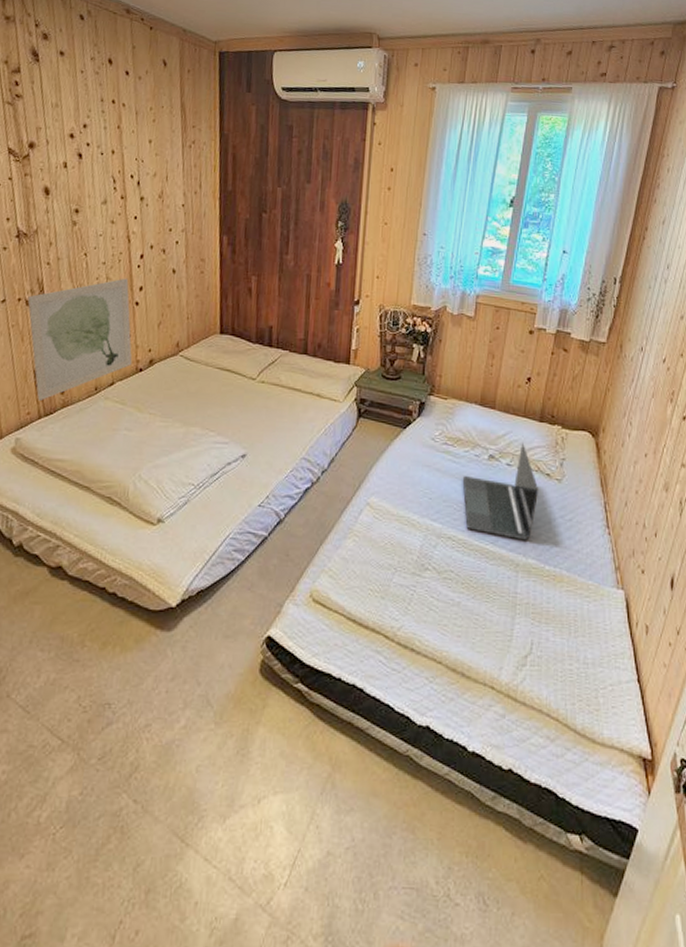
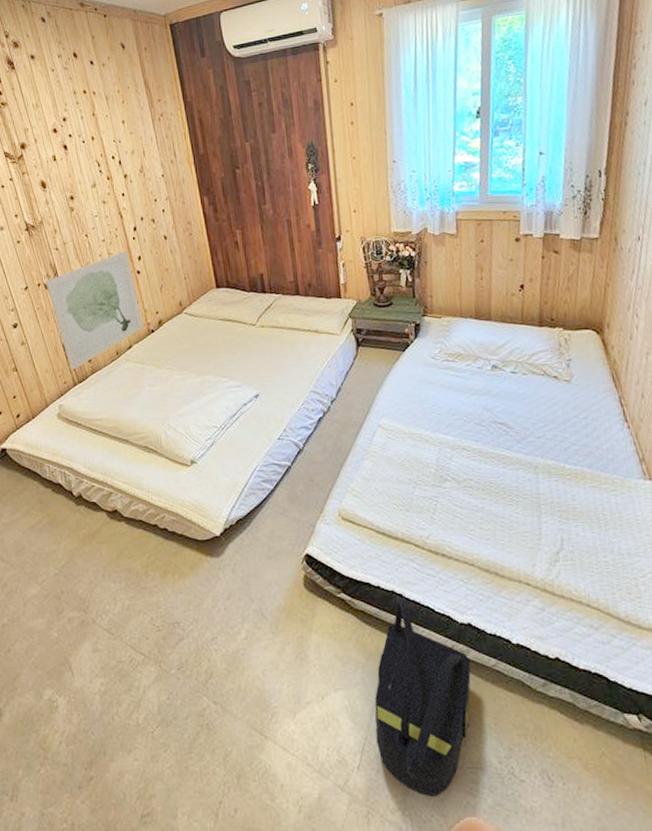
backpack: none [310,691,423,922] -> present [374,596,471,798]
laptop: present [462,443,538,541] -> none [468,350,548,444]

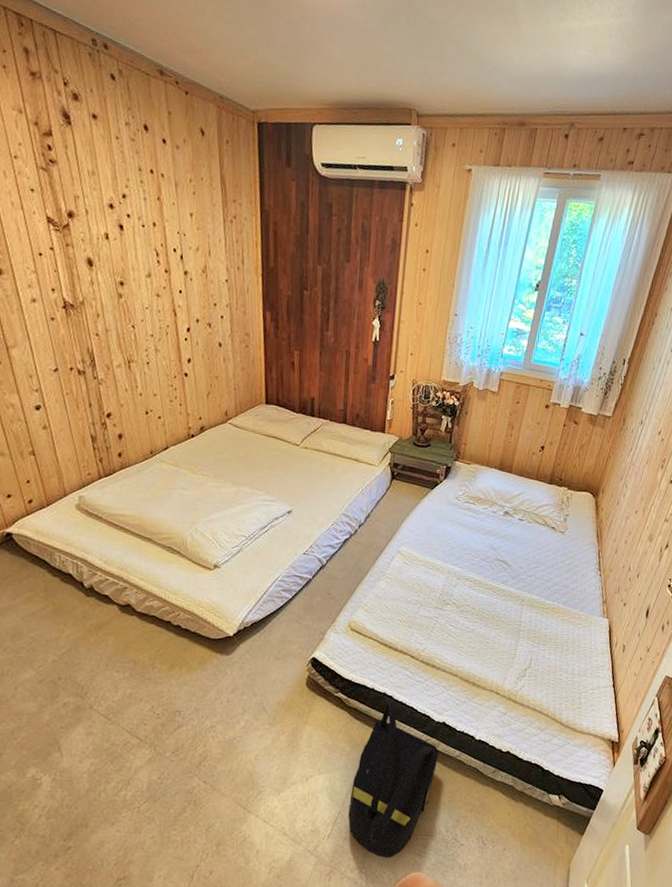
wall art: present [45,251,144,370] -> none [79,350,184,463]

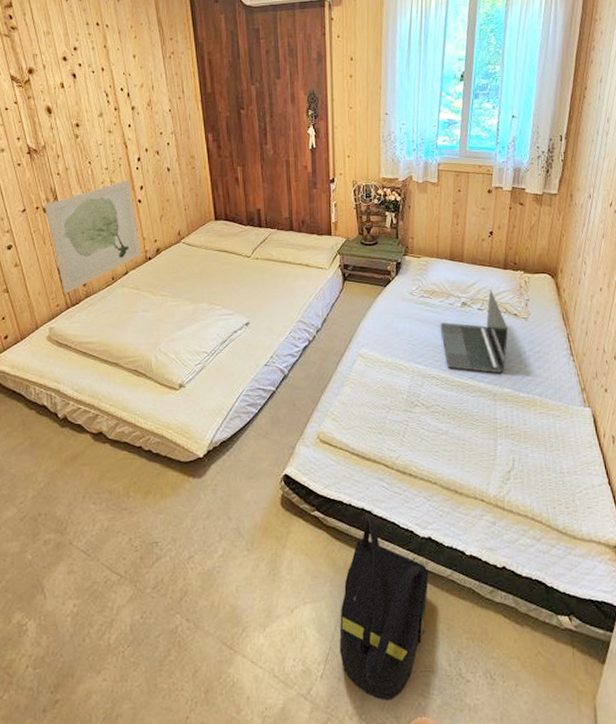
wall art: none [79,350,184,463] -> present [44,180,141,293]
laptop: none [480,502,544,581] -> present [440,289,508,374]

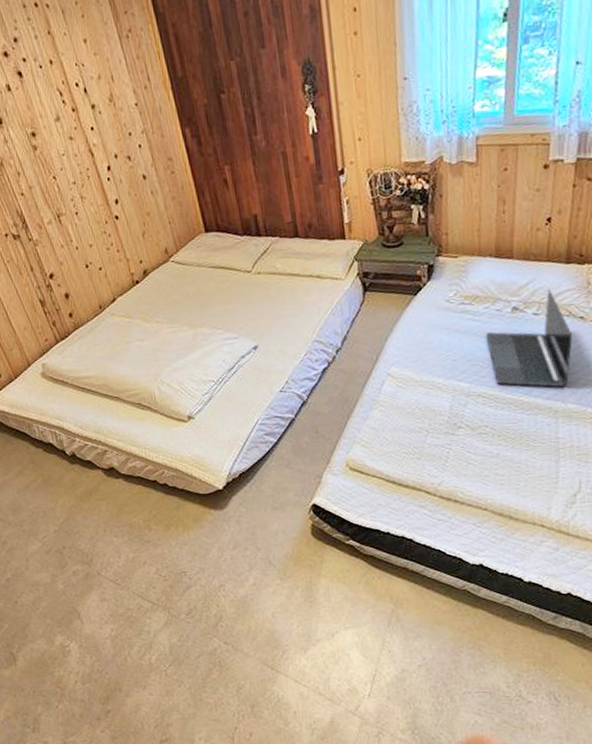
wall art: present [44,180,141,293] -> none [13,193,128,327]
backpack: present [339,513,429,701] -> none [384,541,482,719]

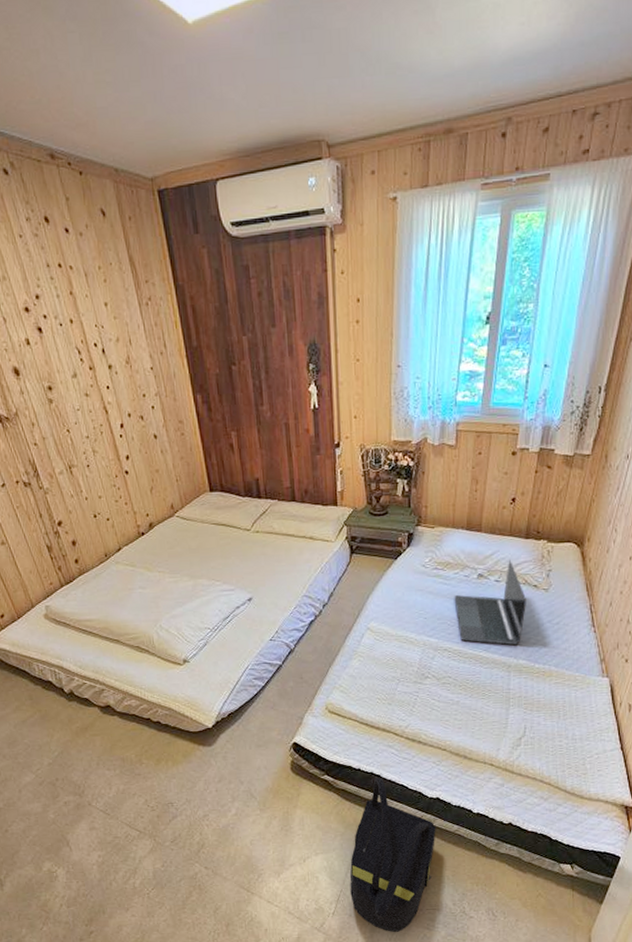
backpack: none [384,541,482,719] -> present [349,777,436,933]

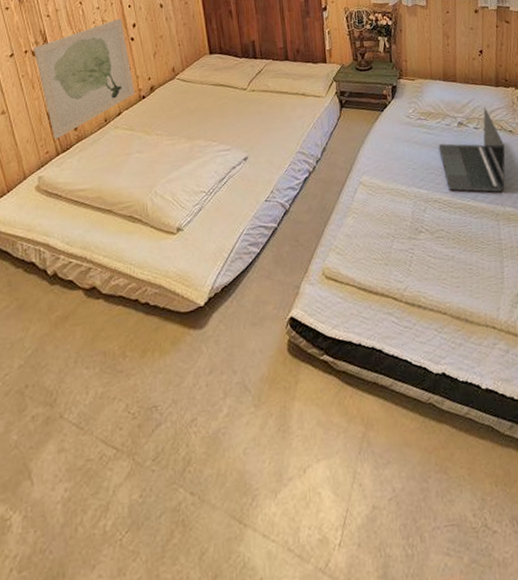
wall art: none [24,449,134,571] -> present [33,18,135,139]
backpack: present [349,777,436,933] -> none [356,352,446,566]

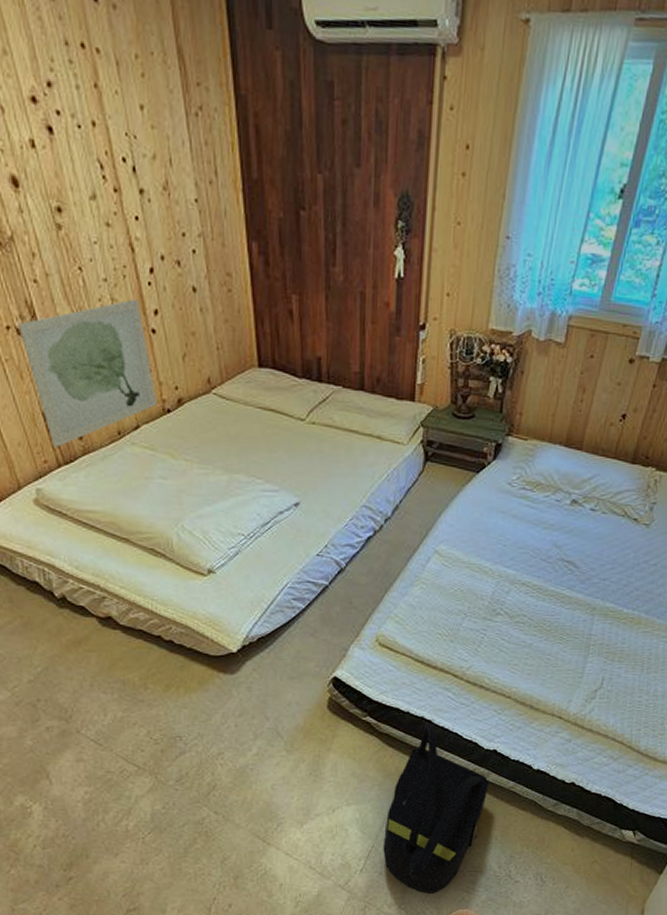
backpack: none [356,352,446,566] -> present [383,722,489,895]
laptop: present [438,107,506,193] -> none [540,487,623,586]

